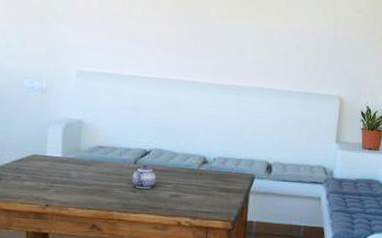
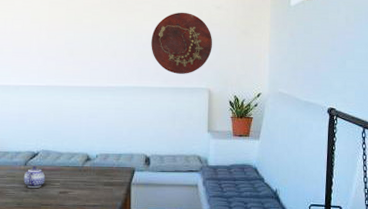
decorative platter: none [282,11,349,79] -> present [151,12,213,74]

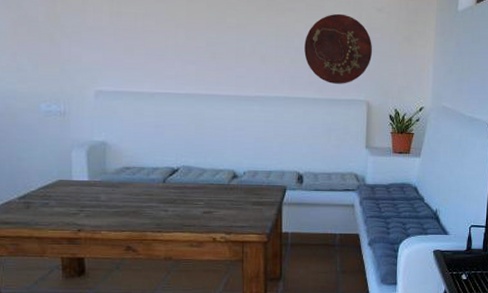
teapot: present [23,166,46,188] -> none [162,184,187,207]

